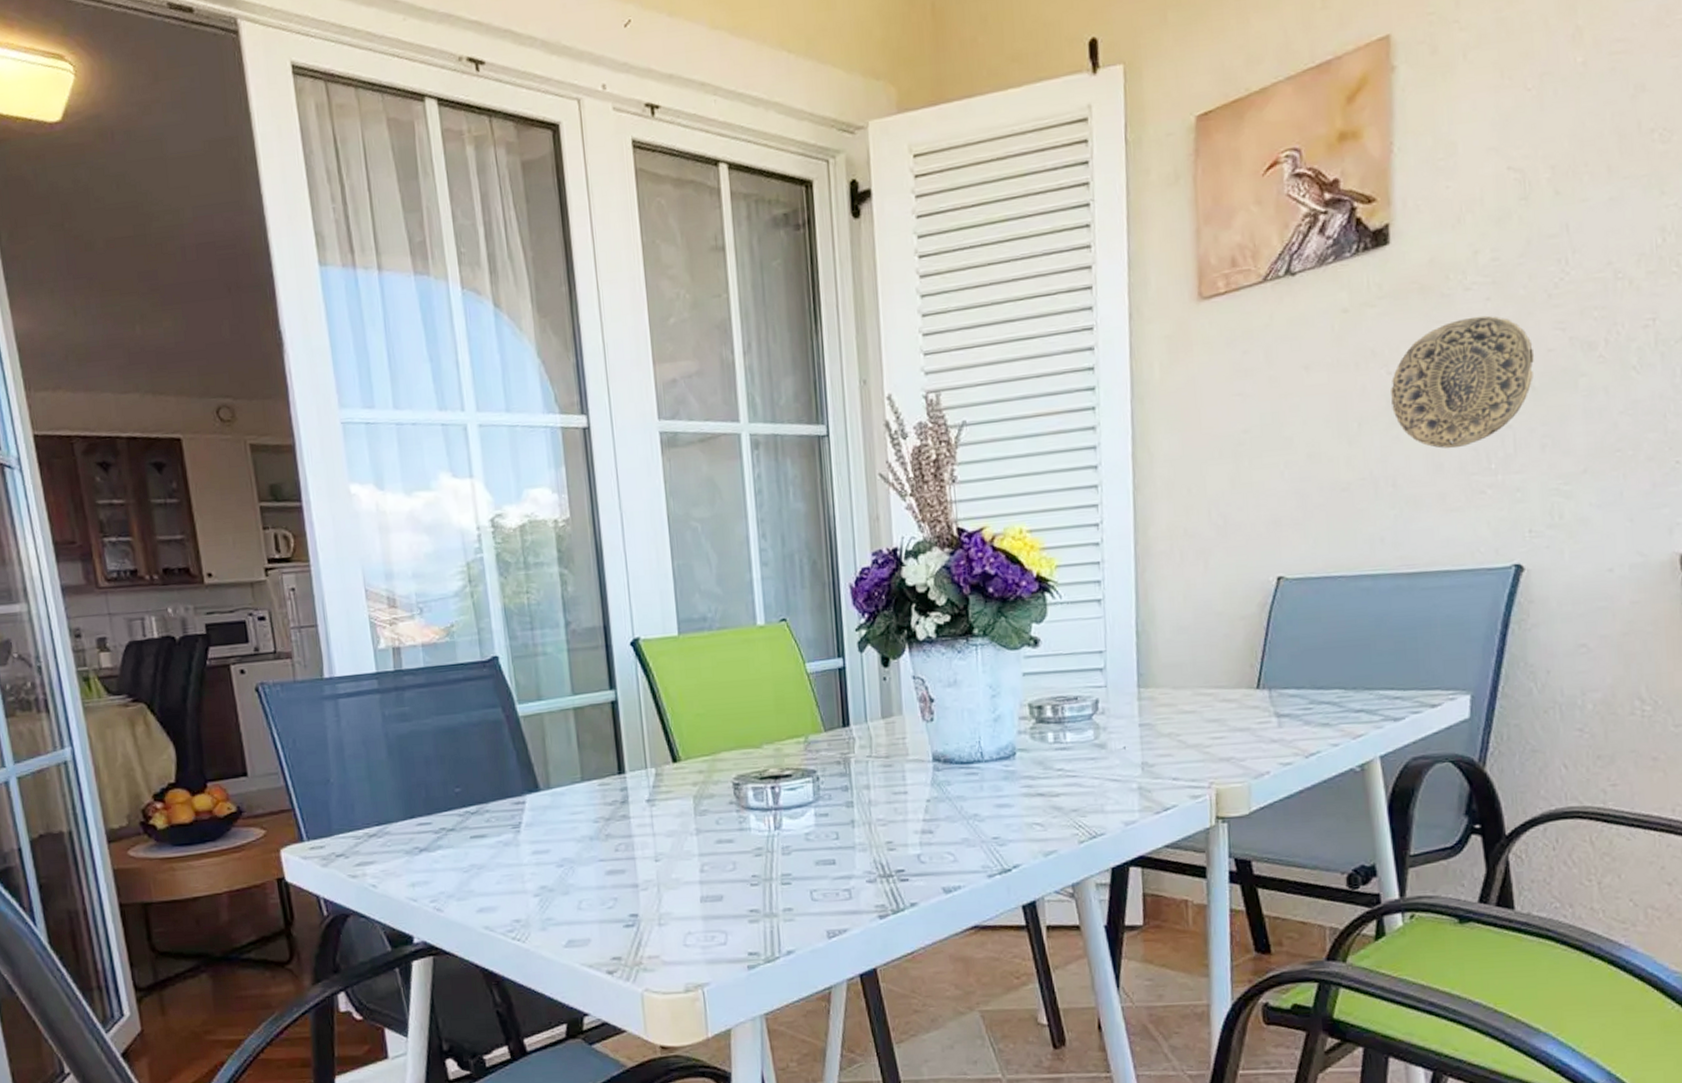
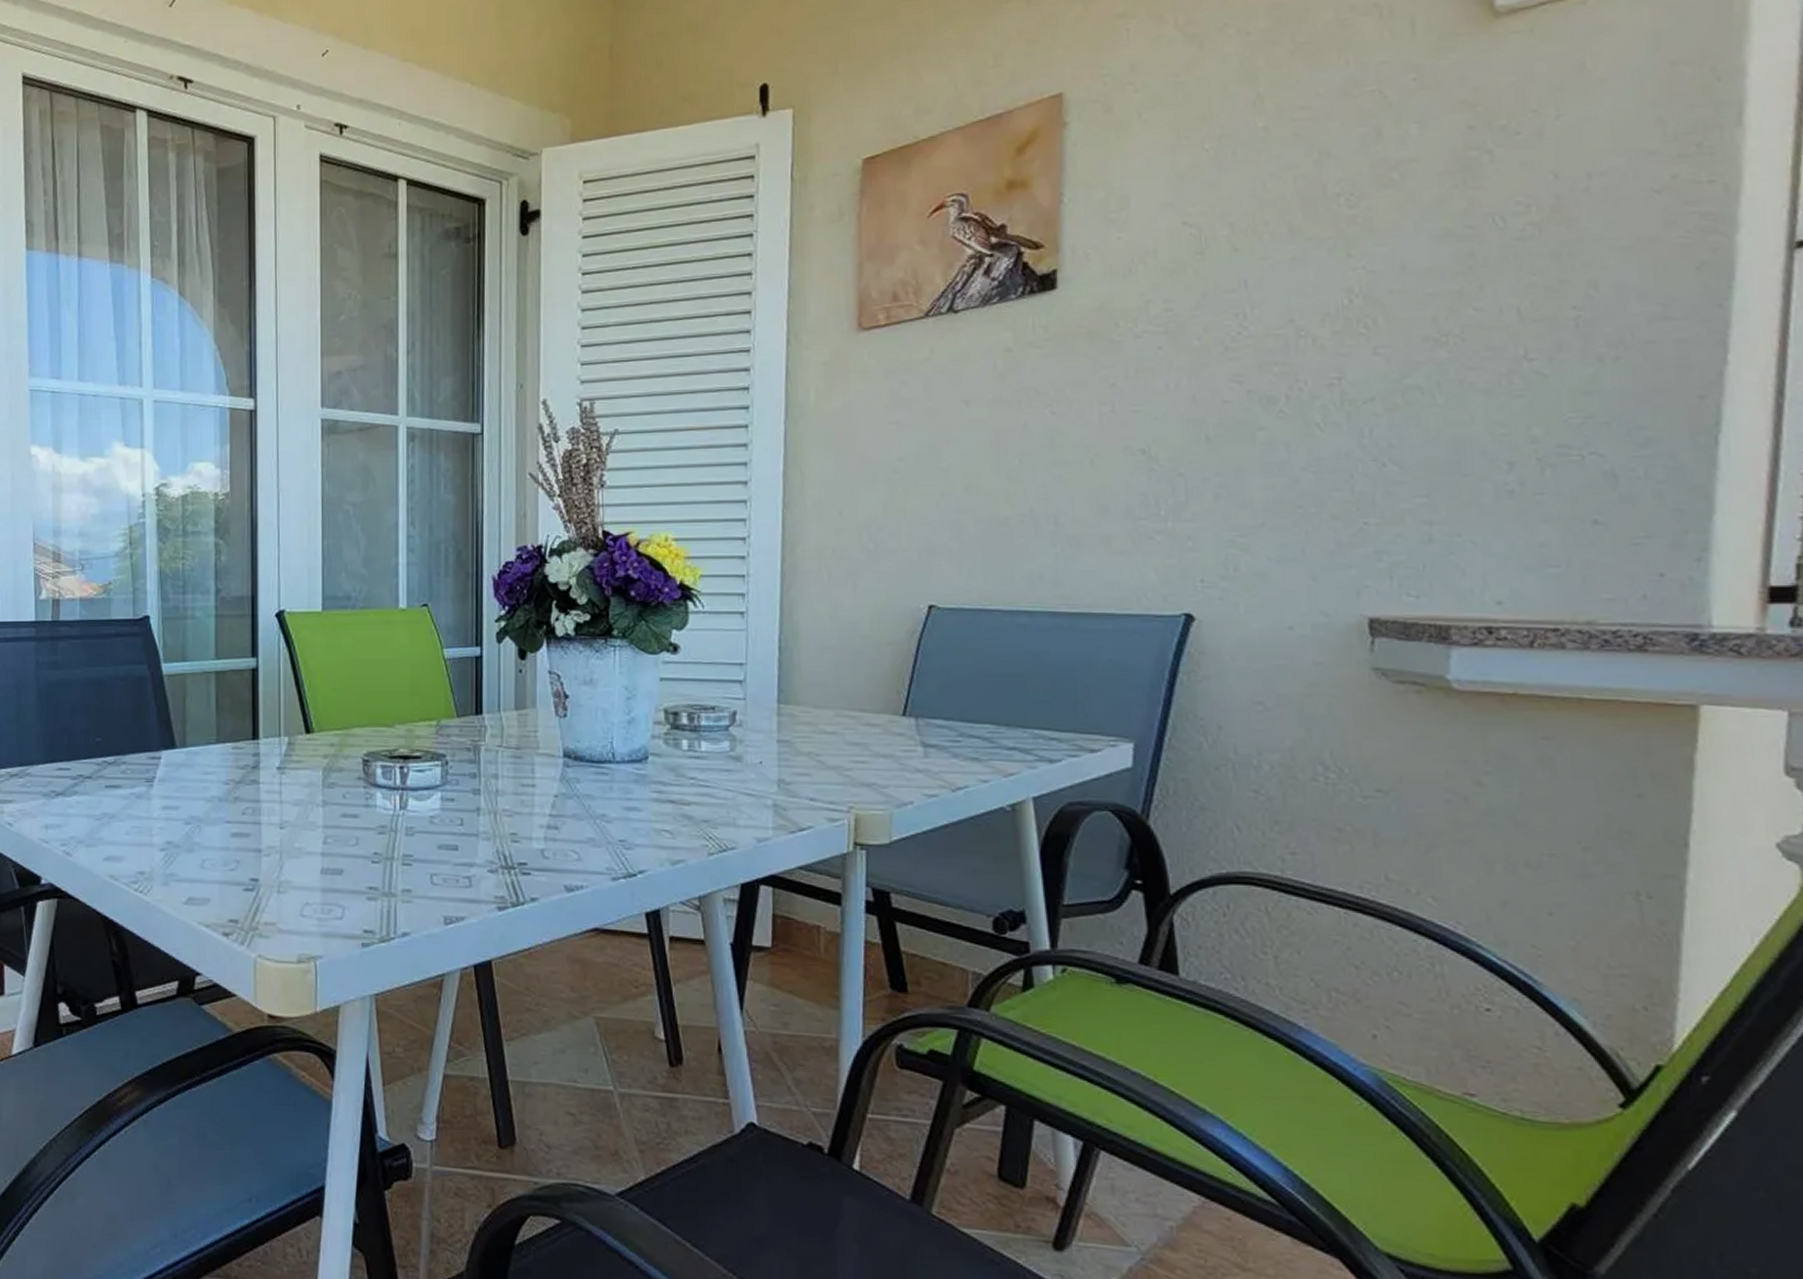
decorative plate: present [1391,315,1535,449] -> none [1054,363,1210,492]

